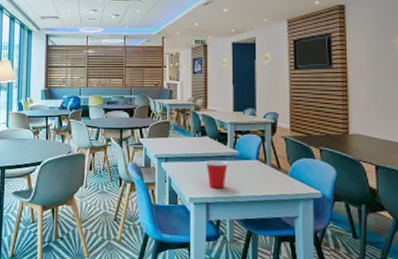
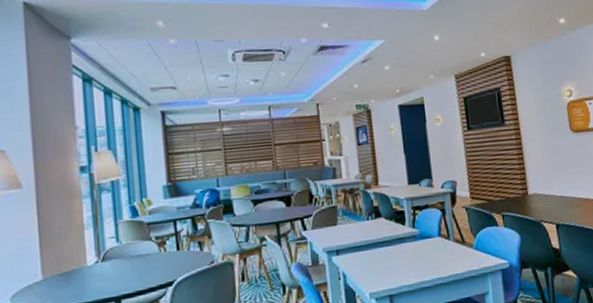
cup: present [205,160,229,189] -> none [382,243,410,277]

